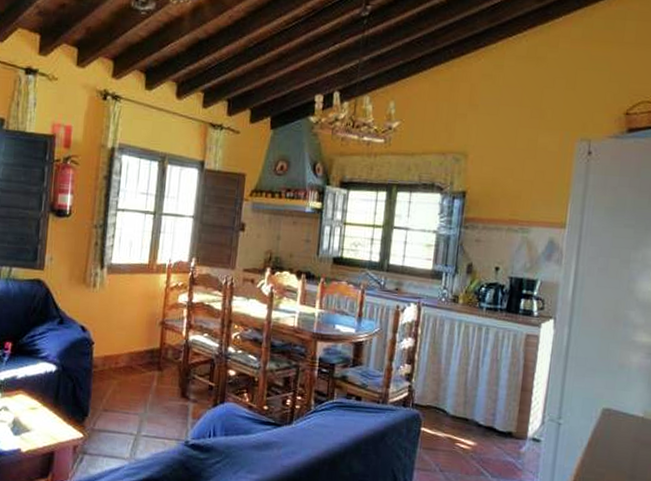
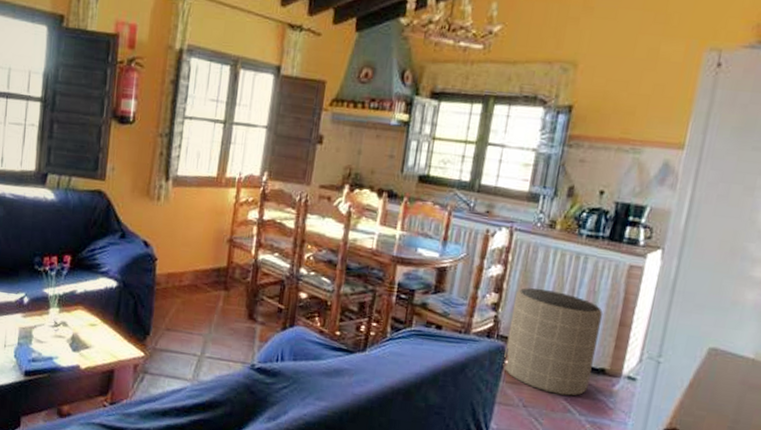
trash can: none [419,358,507,459] -> present [503,287,603,396]

